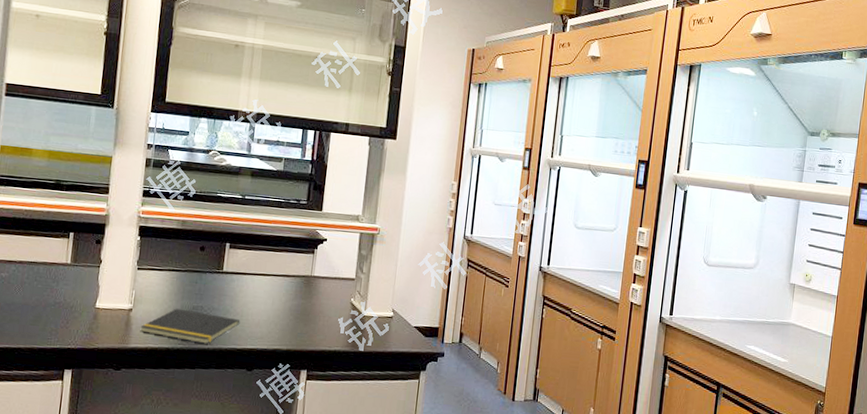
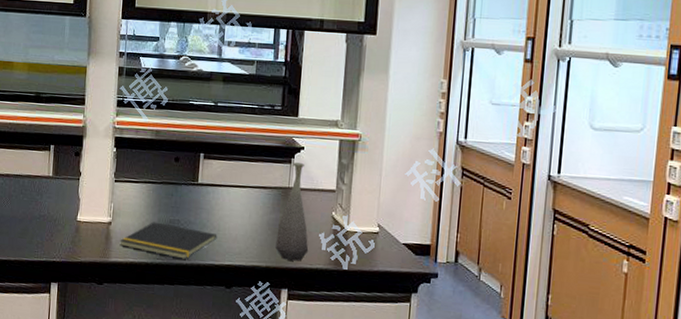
bottle: none [296,253,328,344] -> present [275,162,309,261]

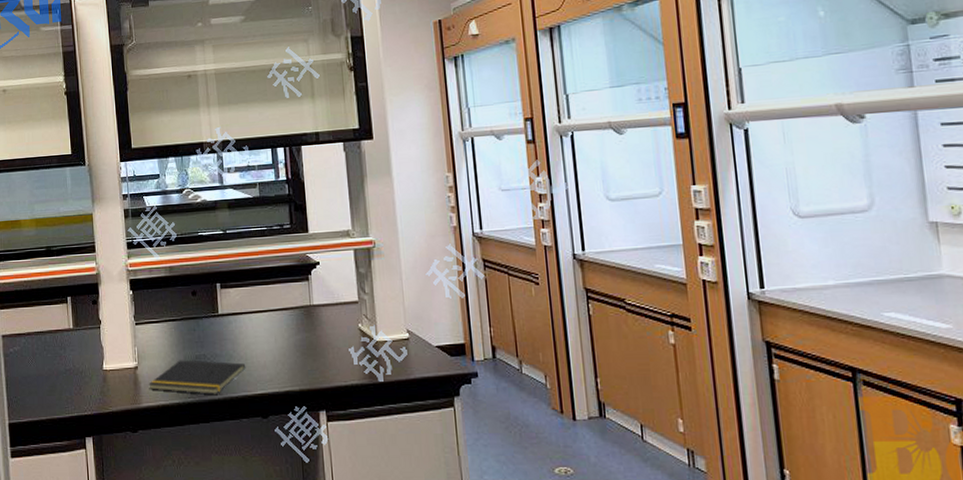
bottle: present [275,162,309,261] -> none [305,279,341,380]

